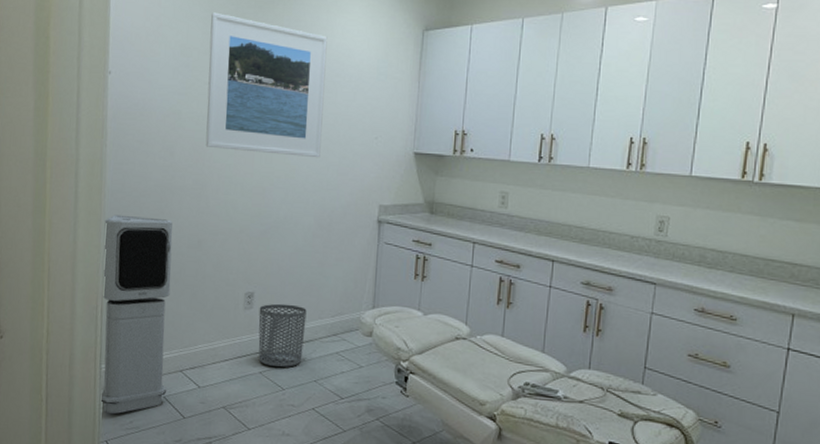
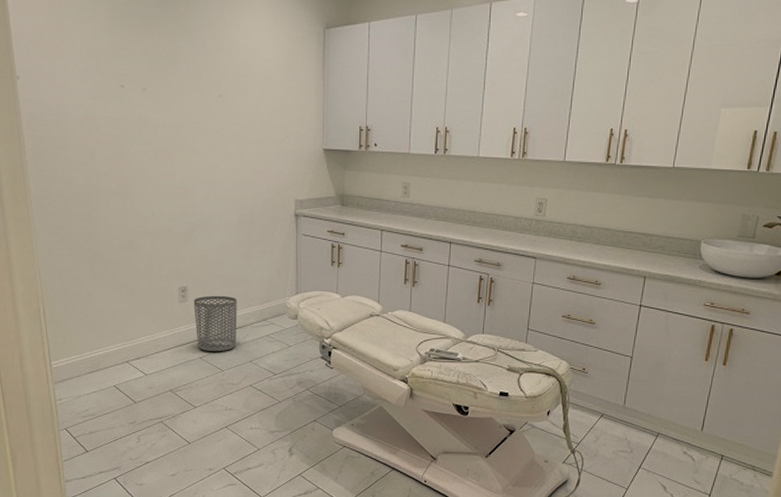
air purifier: present [100,214,173,414] -> none [34,221,117,404]
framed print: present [205,12,328,158] -> none [115,12,237,158]

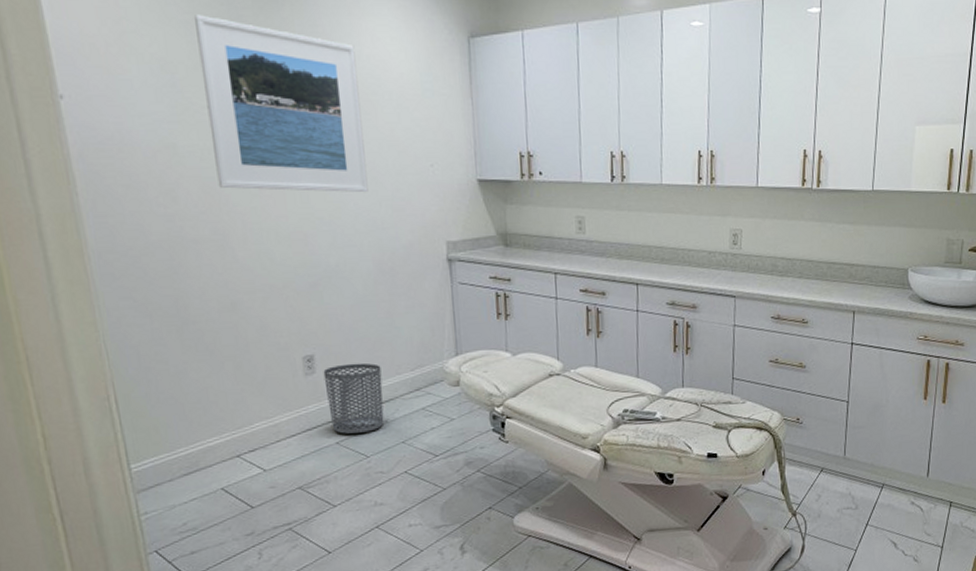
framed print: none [115,12,237,158] -> present [195,15,368,193]

